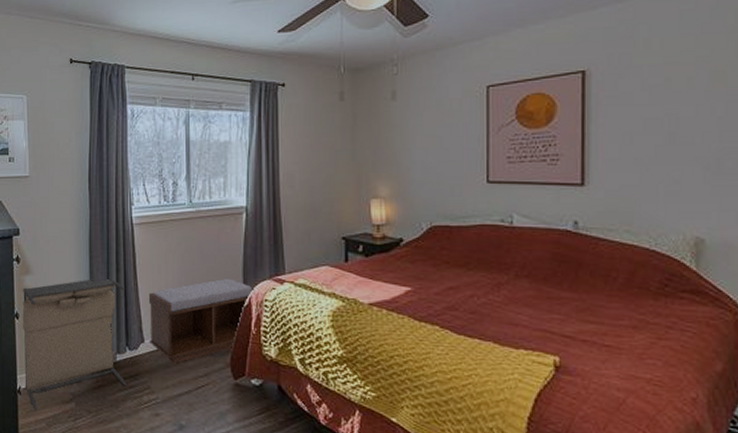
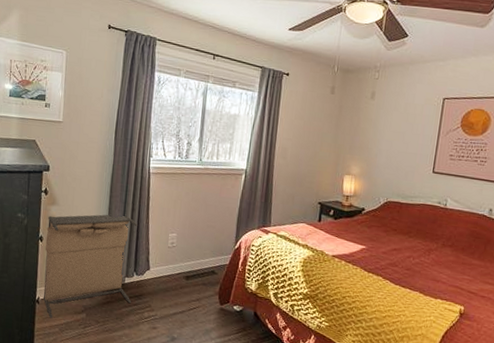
bench: present [148,278,255,364] -> none [154,225,245,289]

